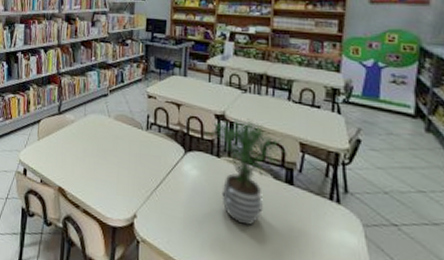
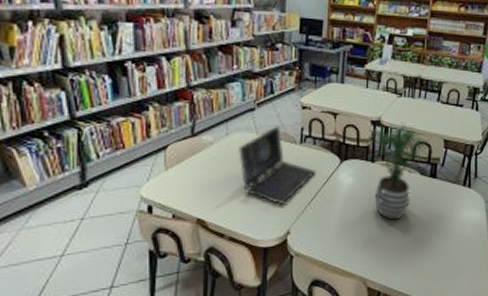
laptop: none [93,111,162,186] -> present [238,126,316,204]

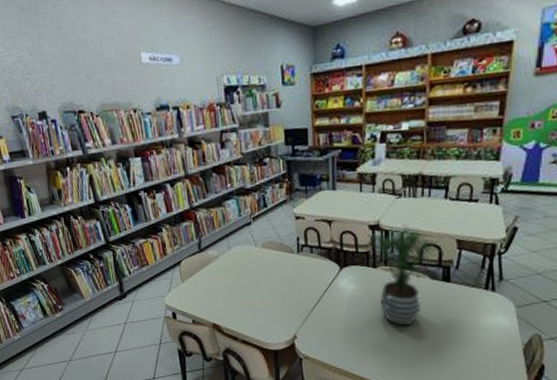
laptop: present [238,126,316,204] -> none [241,237,316,311]

